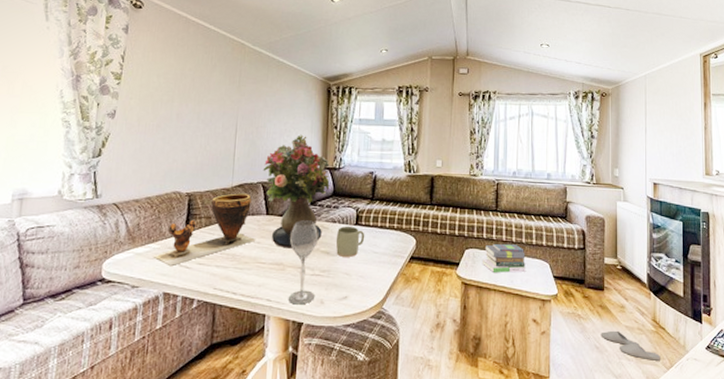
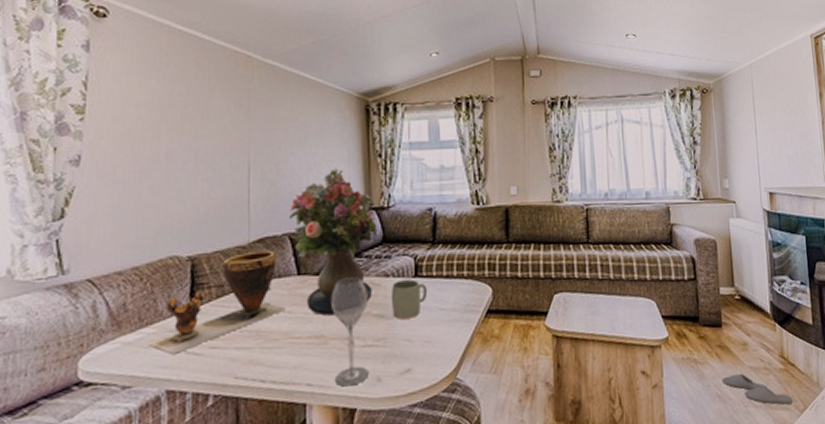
books: present [483,243,526,273] -> none [576,281,628,319]

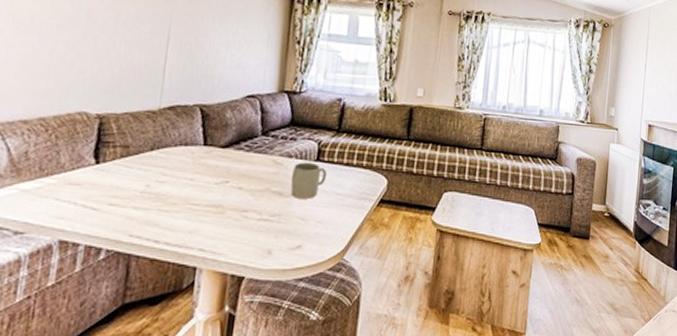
clay pot: present [148,250,287,354] -> none [45,117,189,206]
bouquet: present [288,168,378,316] -> none [201,48,287,188]
wineglass: present [330,277,369,387] -> none [226,153,271,256]
slippers: present [722,373,793,405] -> none [582,282,641,313]

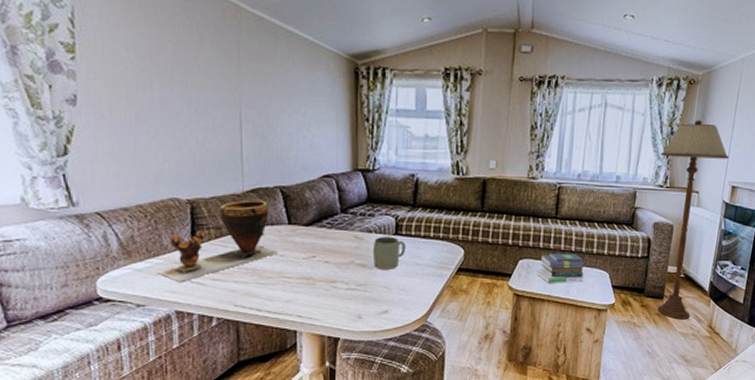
clay pot: none [45,117,189,206] -> present [156,199,279,282]
books: none [462,186,510,220] -> present [537,253,585,283]
floor lamp: none [581,60,644,263] -> present [657,120,729,320]

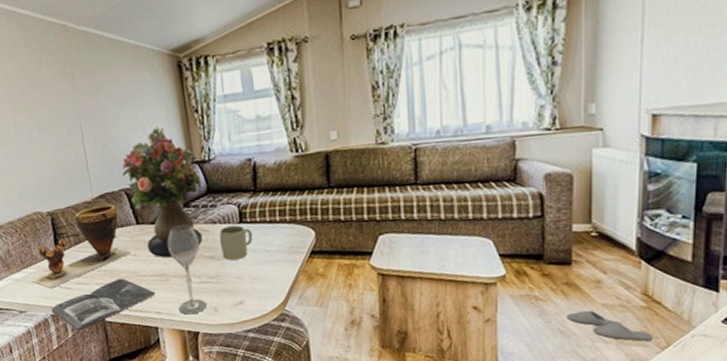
magazine: none [176,278,300,331] -> present [51,278,156,331]
bouquet: none [279,128,363,262] -> present [121,126,203,258]
wineglass: none [318,230,353,320] -> present [166,224,207,315]
books: present [537,253,585,283] -> none [403,221,460,258]
slippers: none [654,337,711,364] -> present [566,310,654,341]
floor lamp: present [657,120,729,320] -> none [542,40,642,289]

